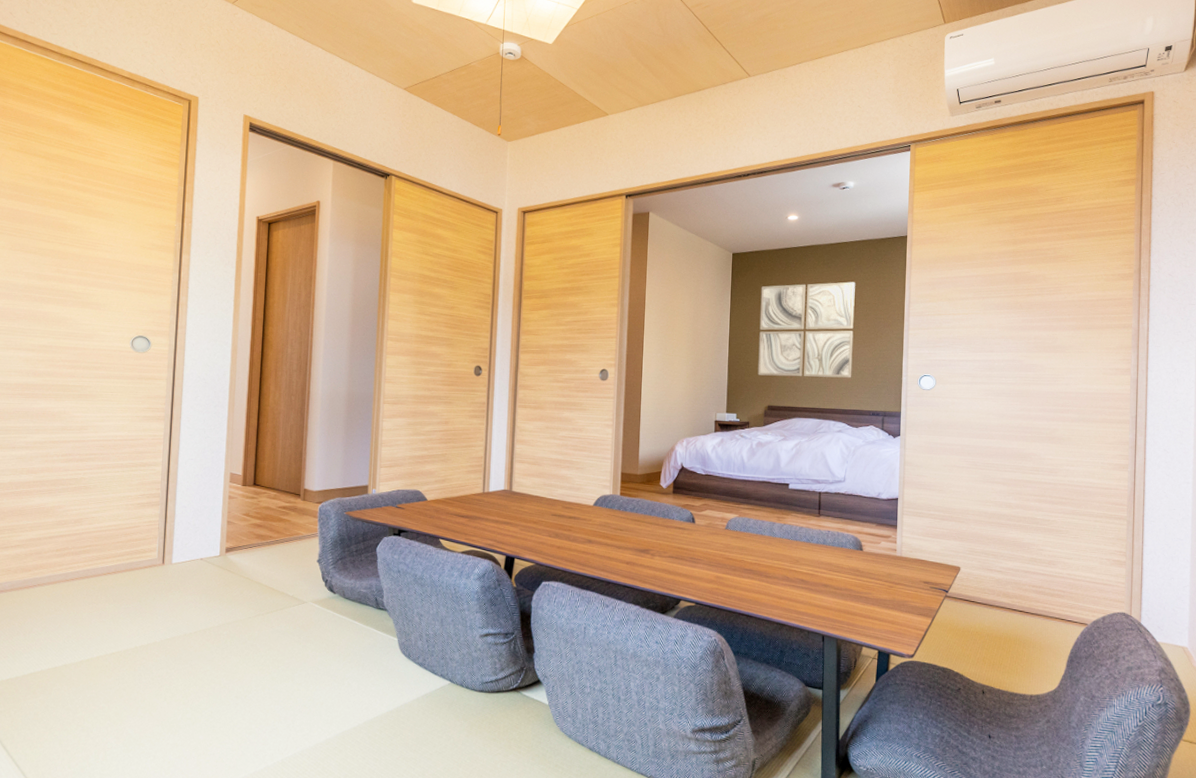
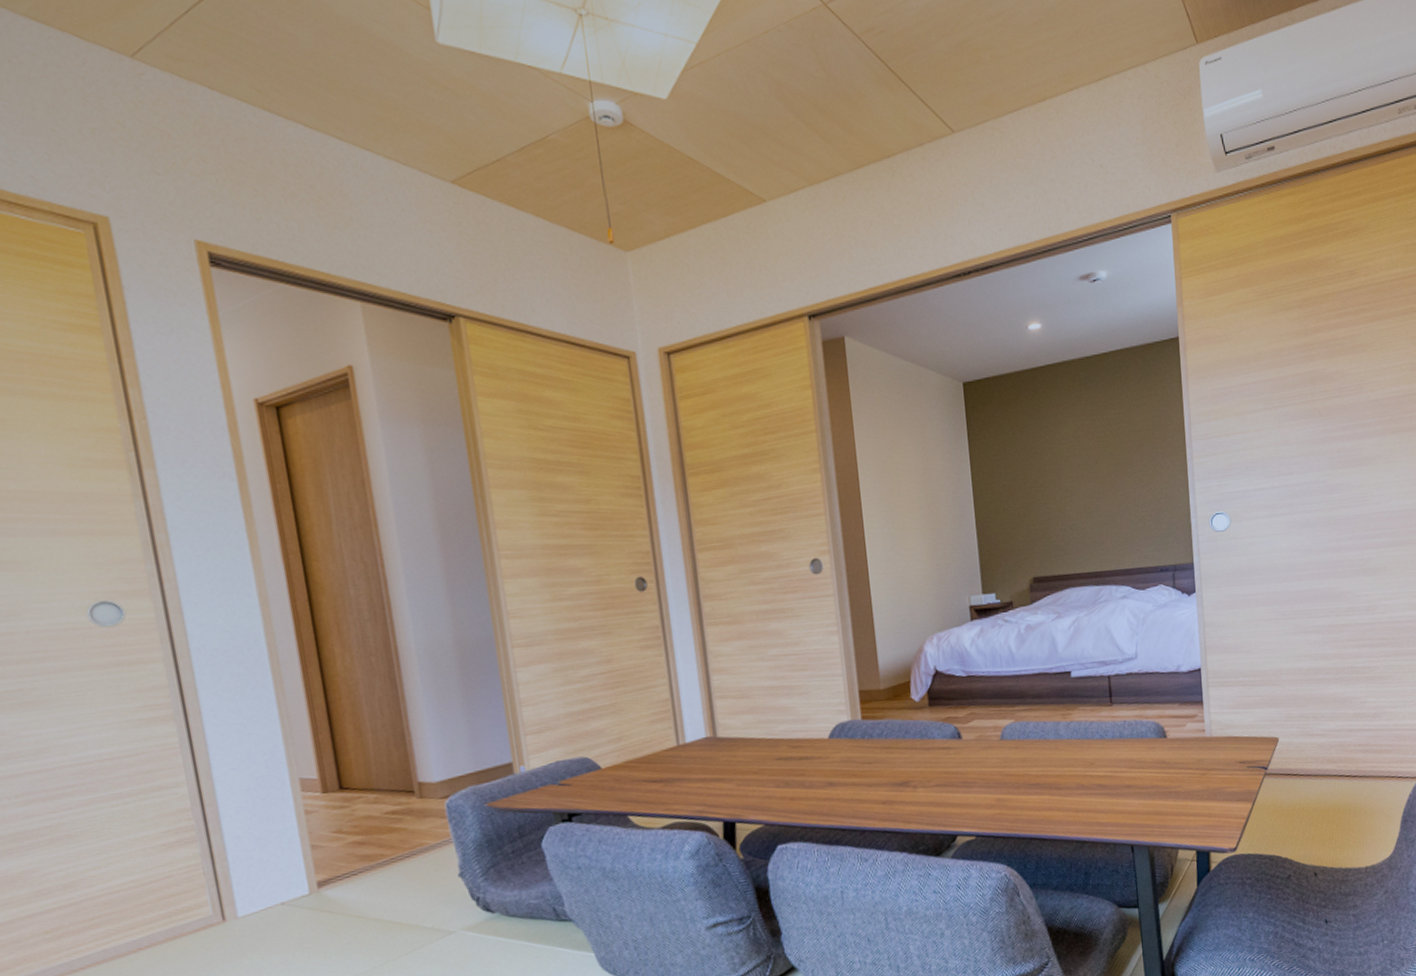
wall art: present [757,282,855,378] -> none [1005,404,1131,540]

